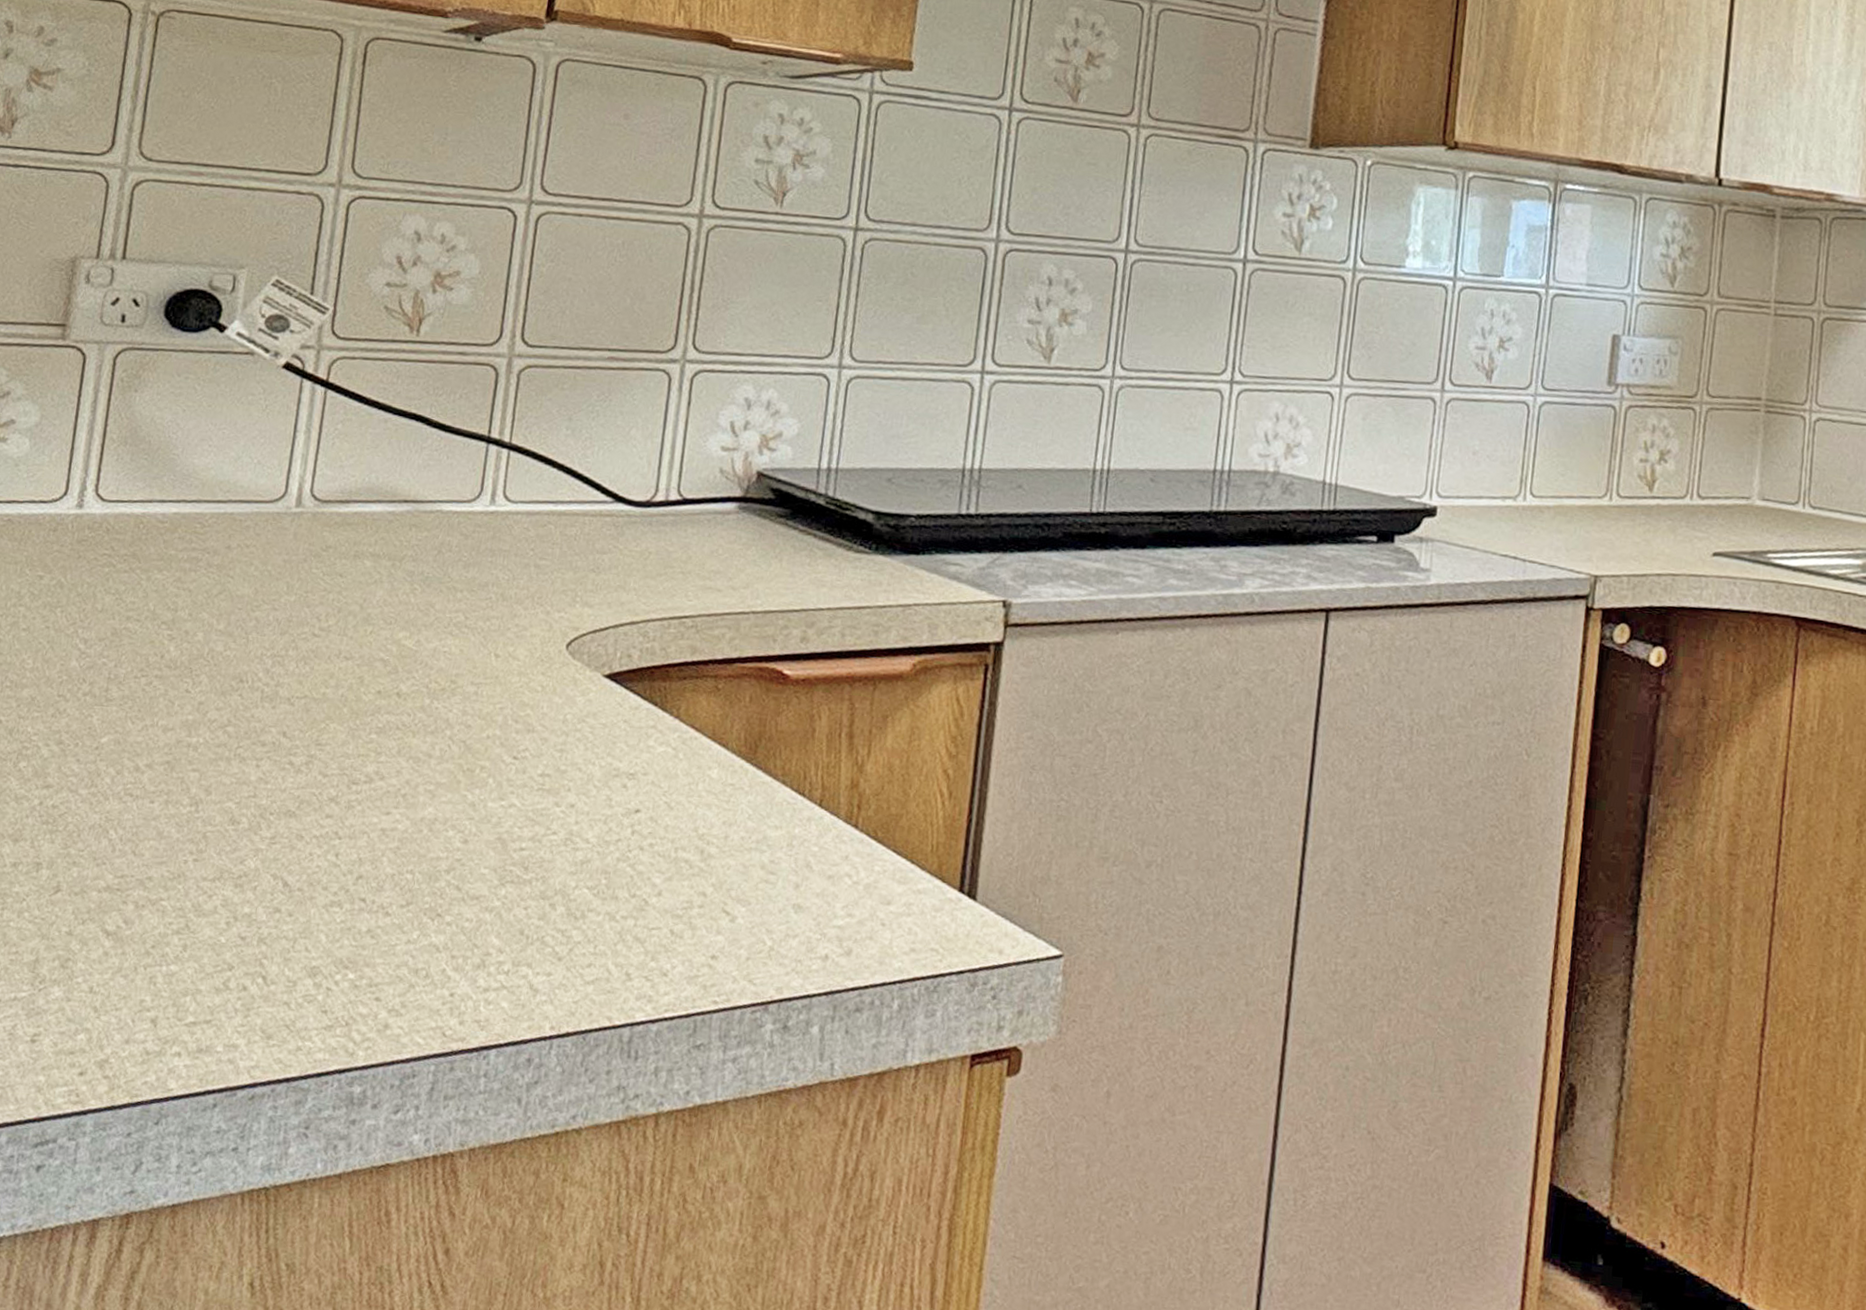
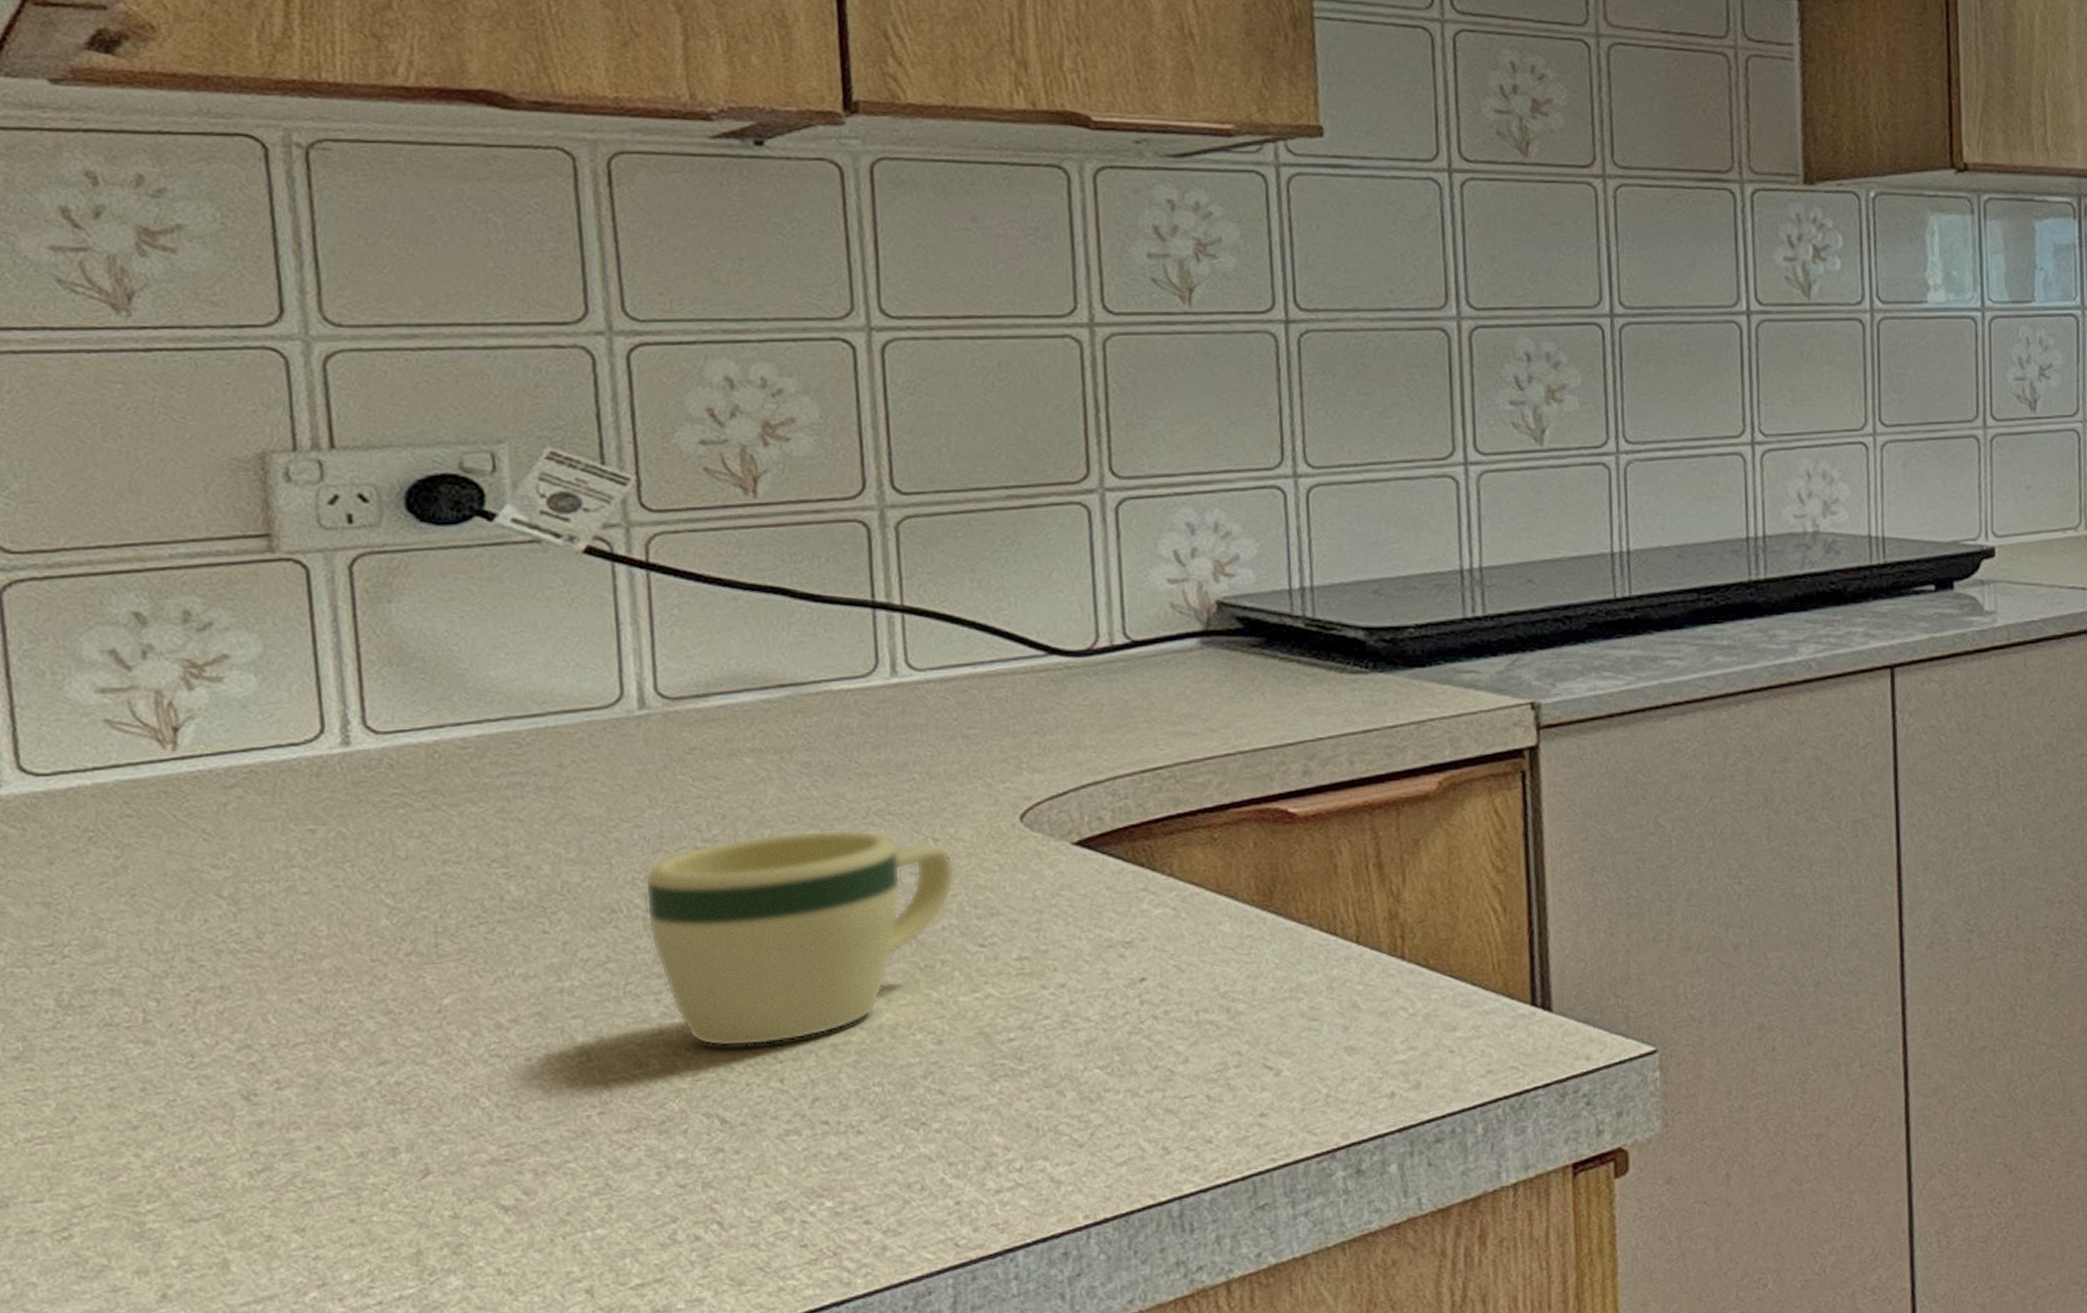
mug: none [263,631,508,821] -> present [644,829,956,1047]

